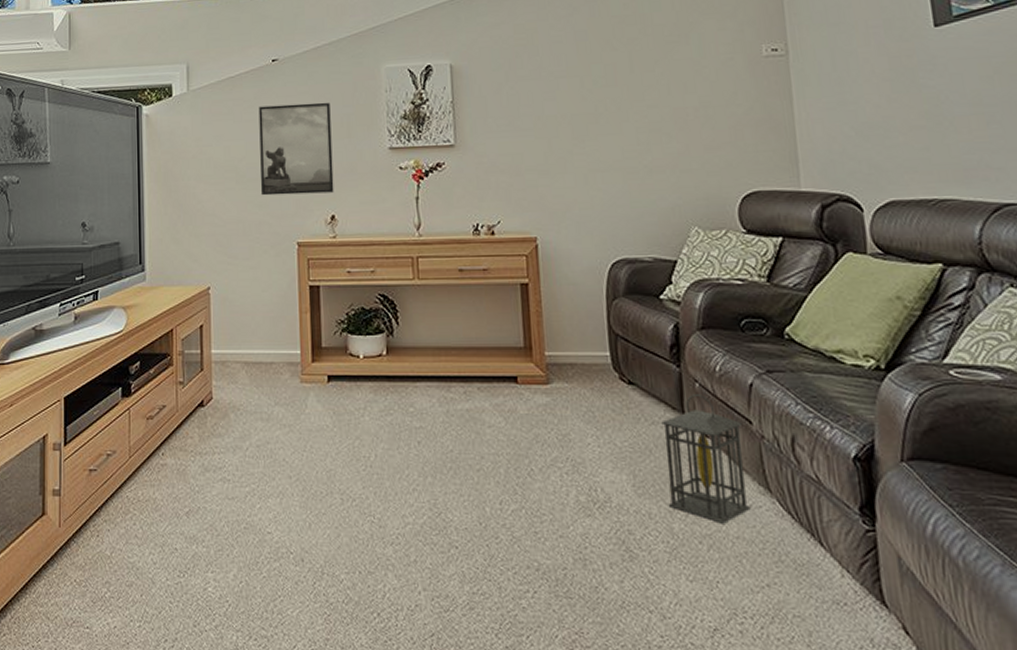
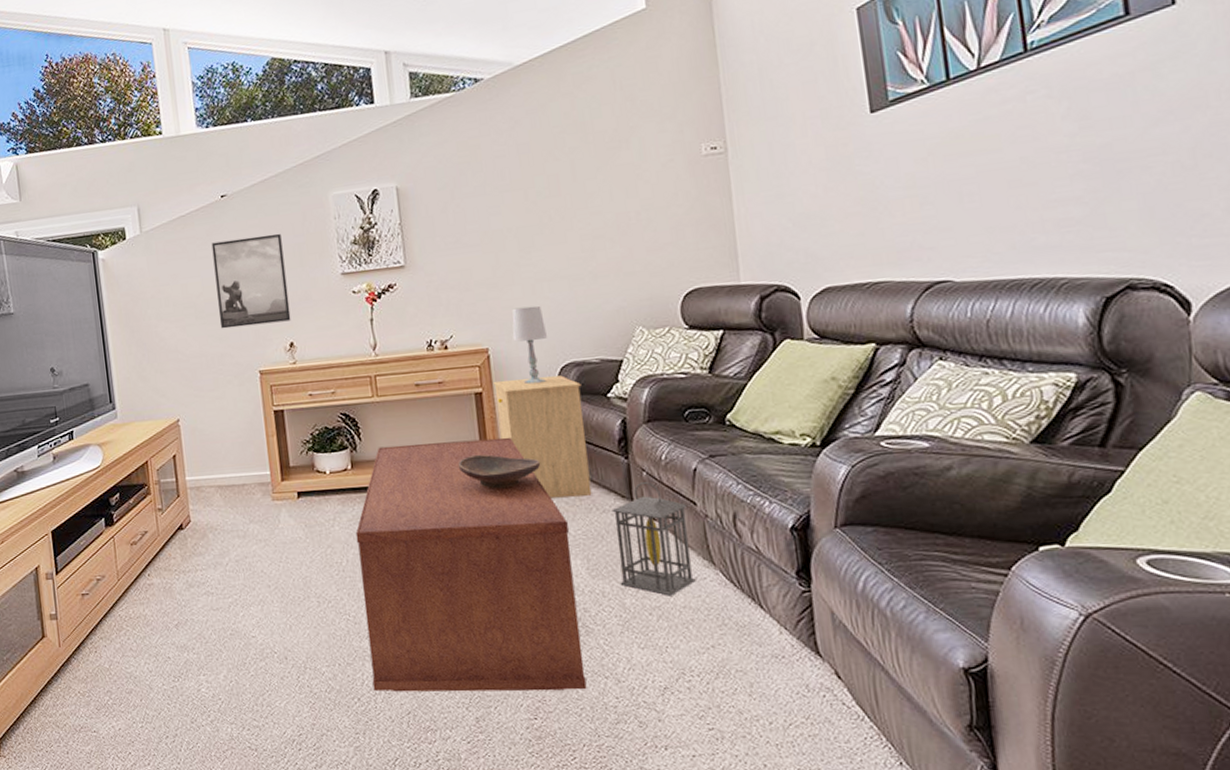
coffee table: none [386,333,629,624] -> present [355,437,587,692]
decorative bowl: none [500,349,588,389] -> present [459,454,541,489]
side table: none [541,272,641,404] -> present [494,375,592,498]
table lamp: none [562,196,598,279] -> present [512,305,547,385]

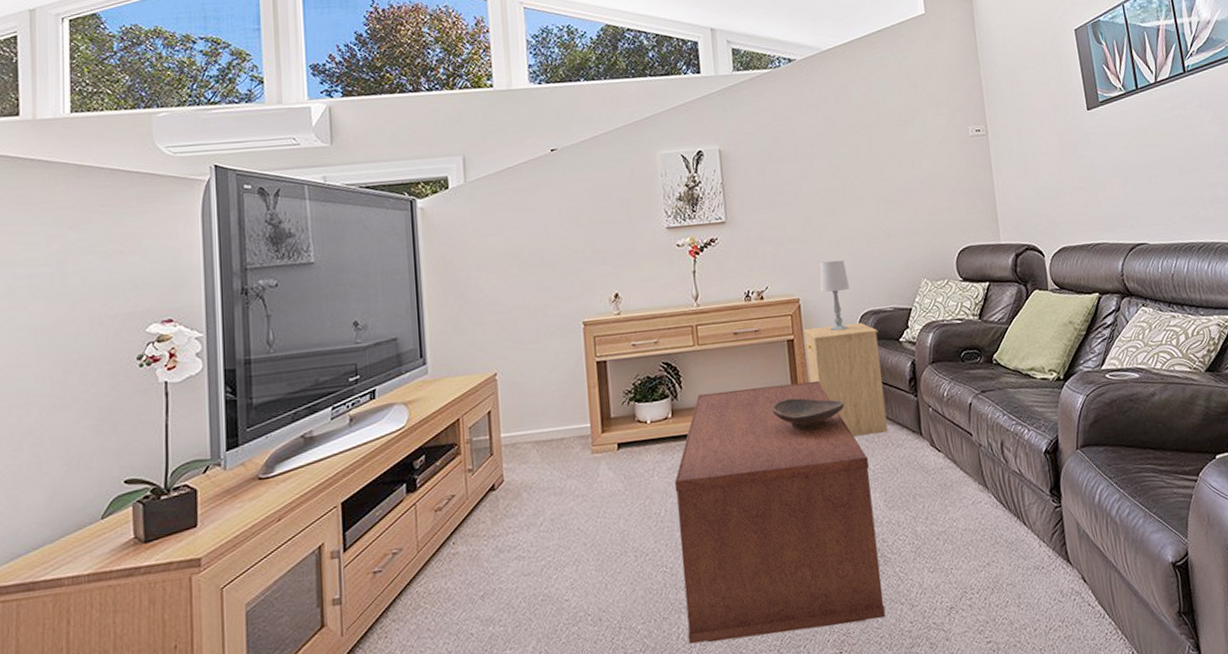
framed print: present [211,233,291,329] -> none [539,188,617,280]
lantern: present [612,482,696,596] -> none [904,417,974,521]

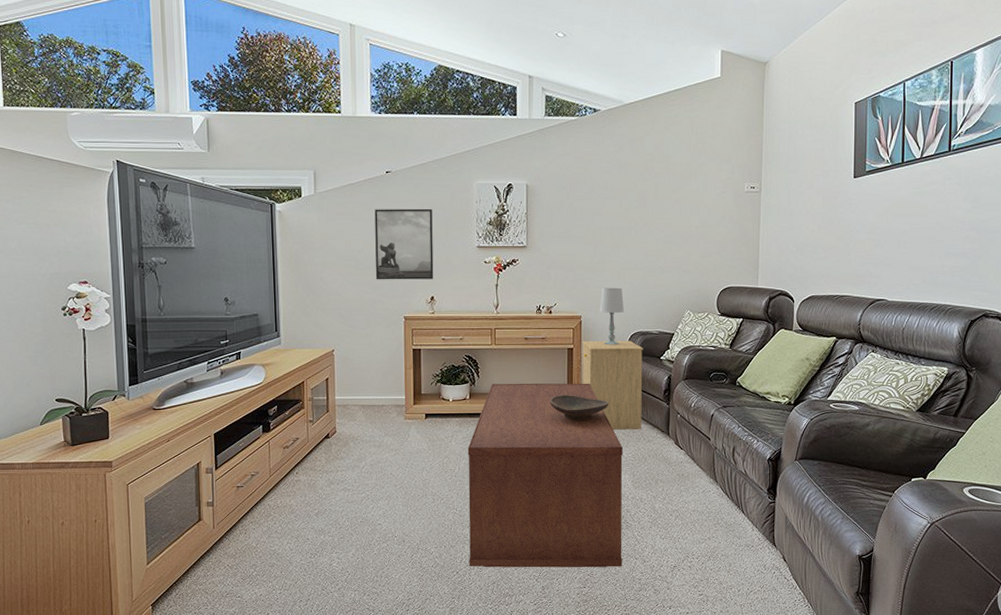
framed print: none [539,188,617,280] -> present [374,208,434,280]

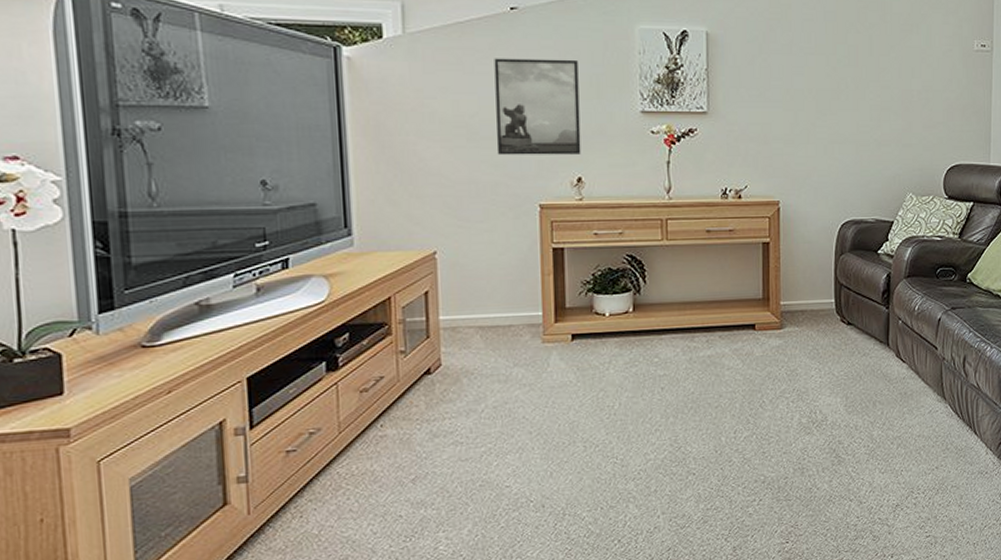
coffee table: present [467,383,623,568] -> none [631,285,834,532]
decorative bowl: present [550,394,609,421] -> none [741,300,816,334]
side table: present [582,340,644,430] -> none [781,231,857,343]
table lamp: present [600,287,624,346] -> none [802,165,832,238]

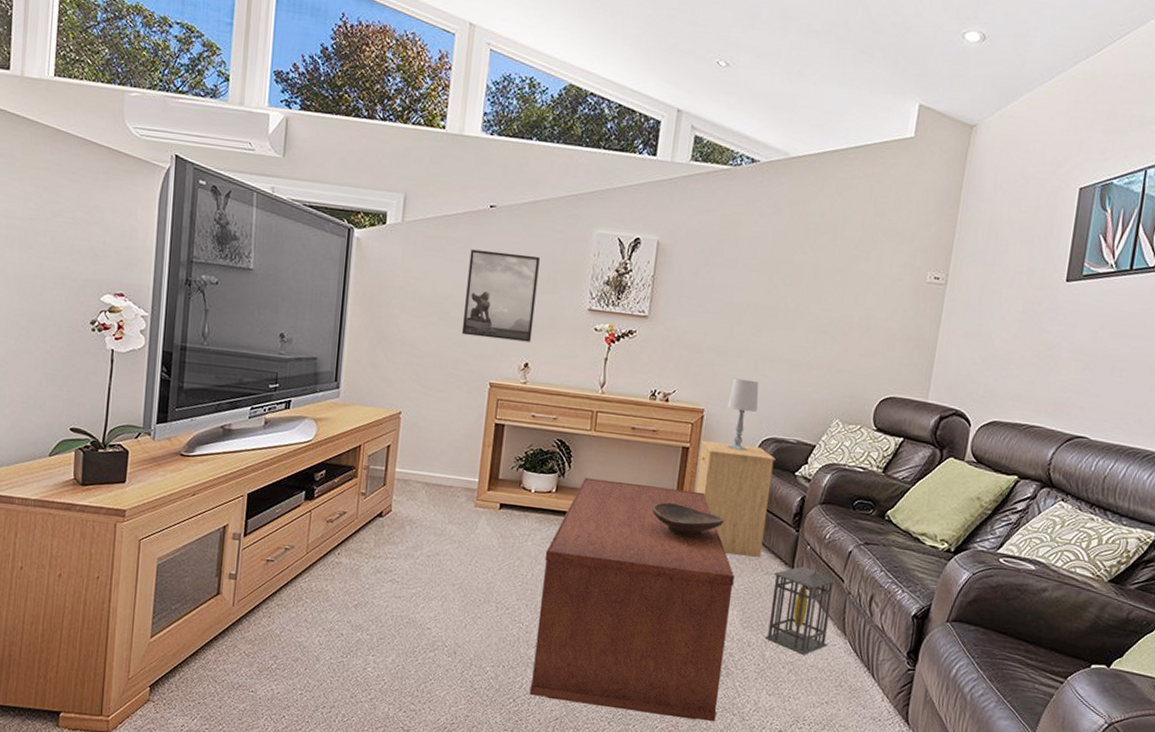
coffee table: none [631,285,834,532] -> present [529,477,734,722]
decorative bowl: none [741,300,816,334] -> present [653,501,725,538]
side table: none [781,231,857,343] -> present [695,440,776,557]
table lamp: none [802,165,832,238] -> present [727,378,759,451]
lantern: none [870,329,931,427] -> present [764,554,837,655]

